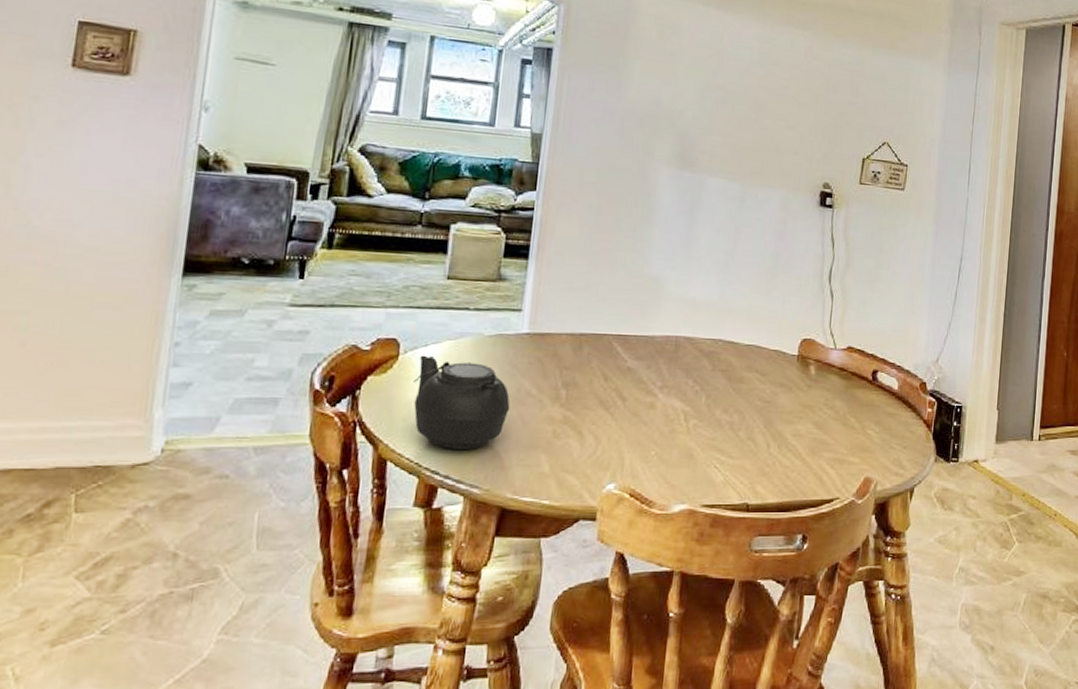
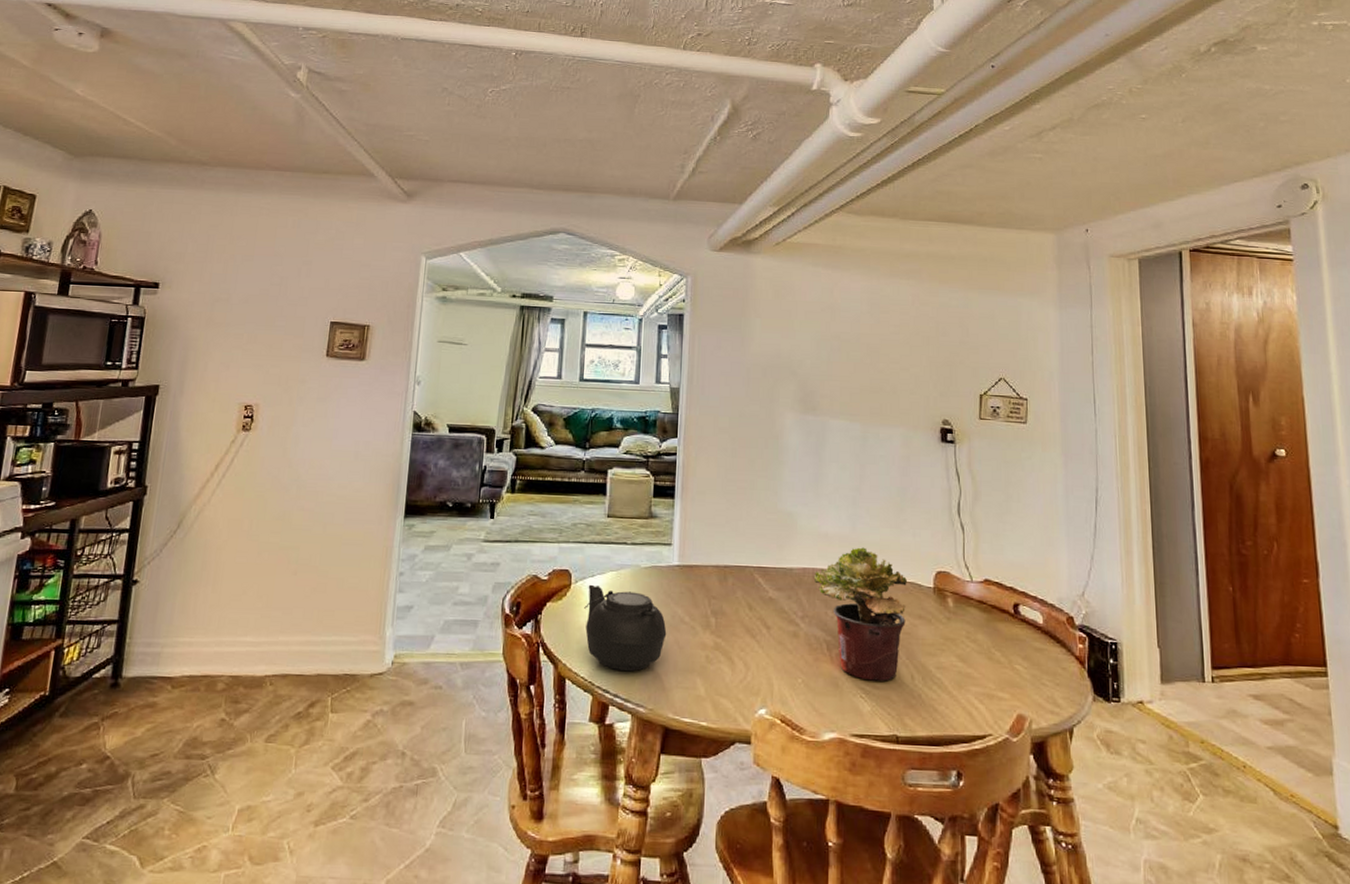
potted plant: none [676,314,772,451] -> present [813,547,907,682]

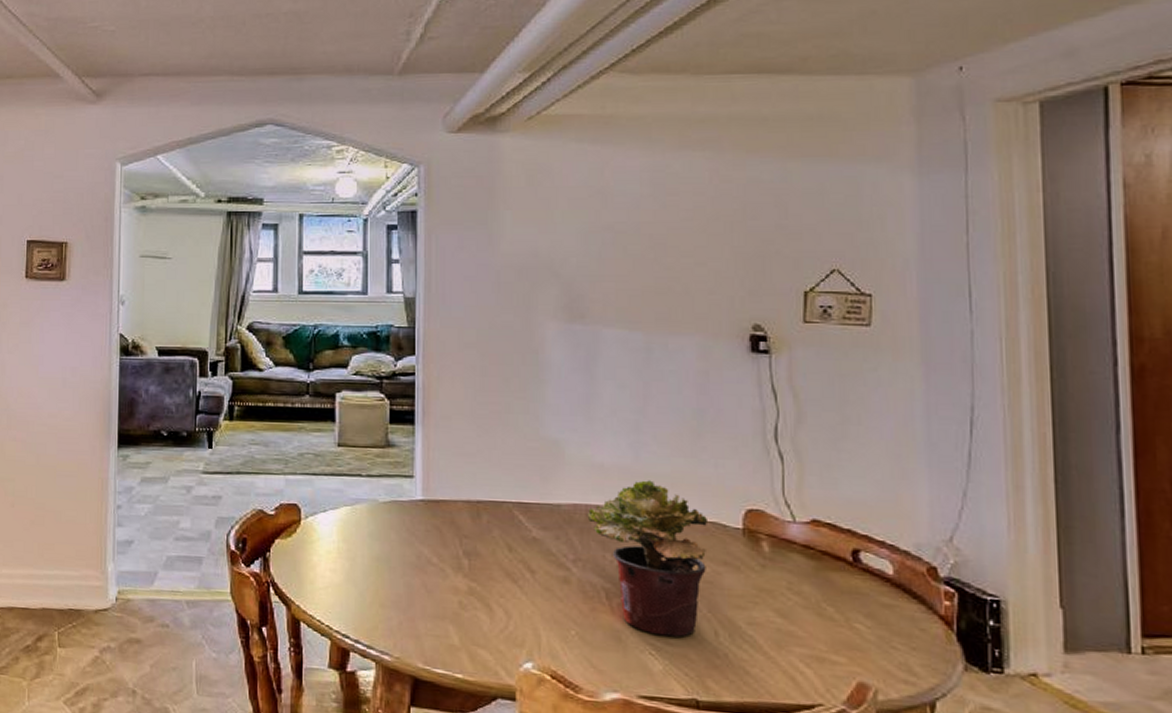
teapot: present [584,584,667,672] -> none [317,520,412,616]

